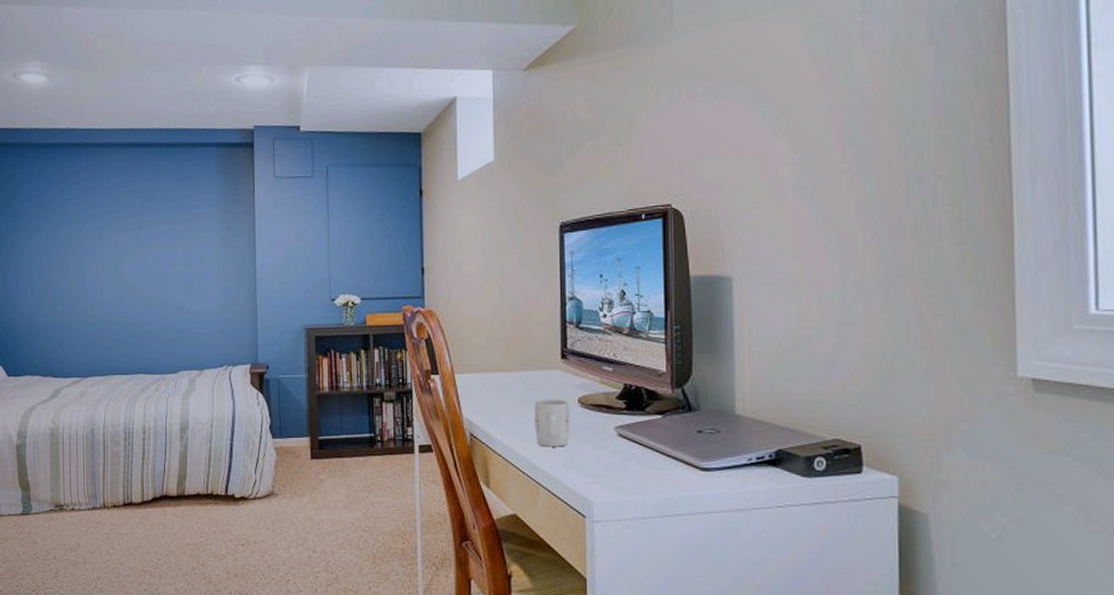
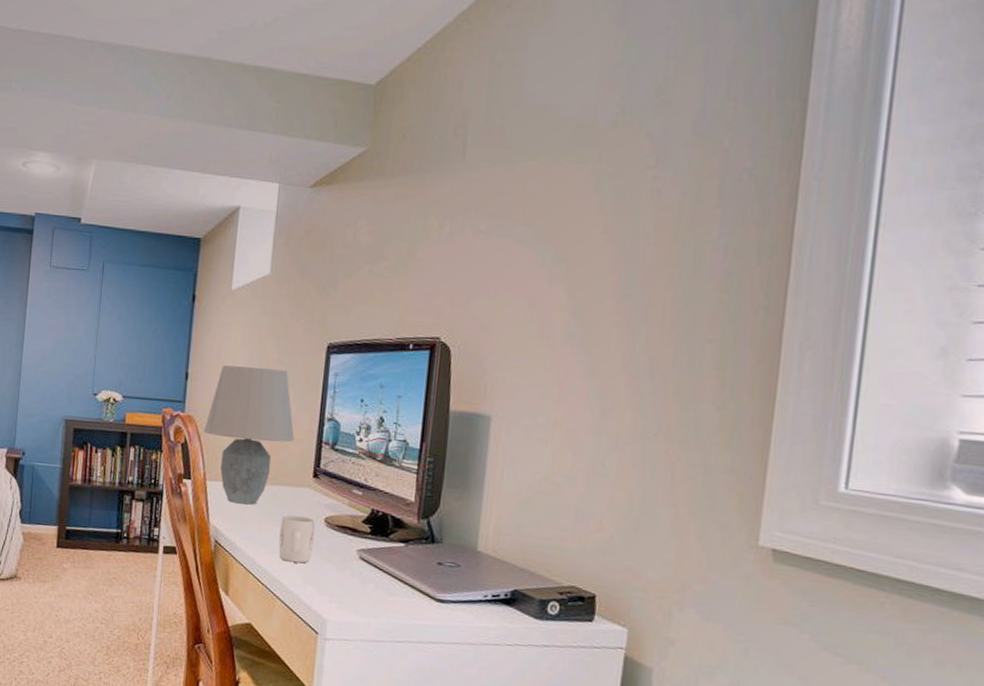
table lamp: none [446,254,538,393] -> present [204,365,295,505]

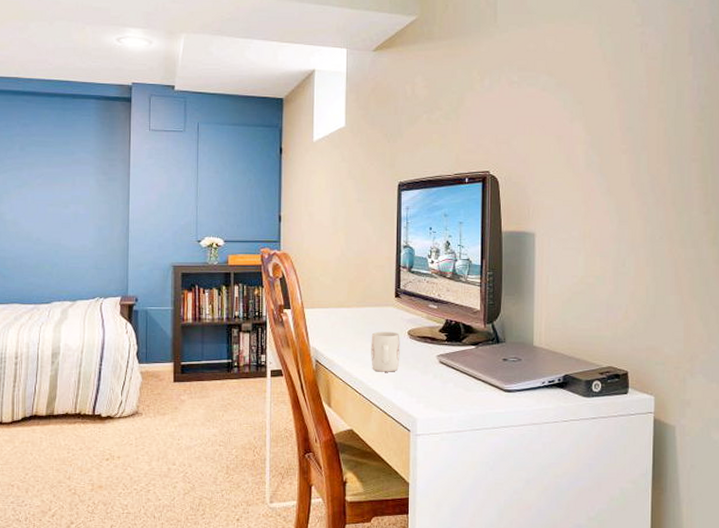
table lamp: present [204,365,295,505] -> none [299,207,377,326]

